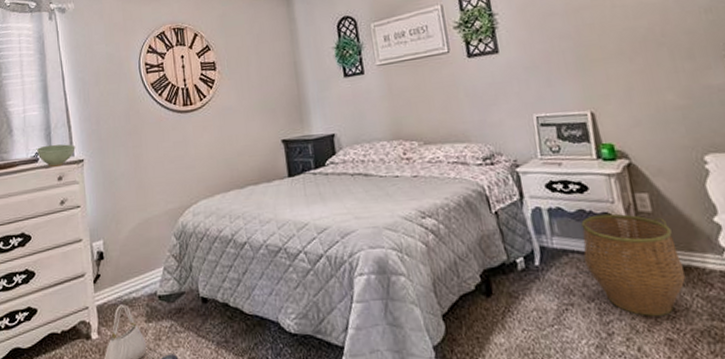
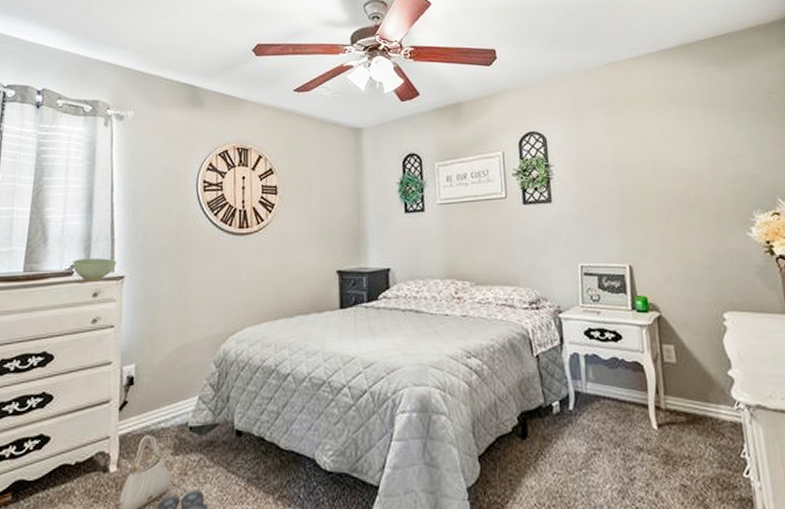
basket: present [581,213,686,316] -> none [613,362,702,463]

